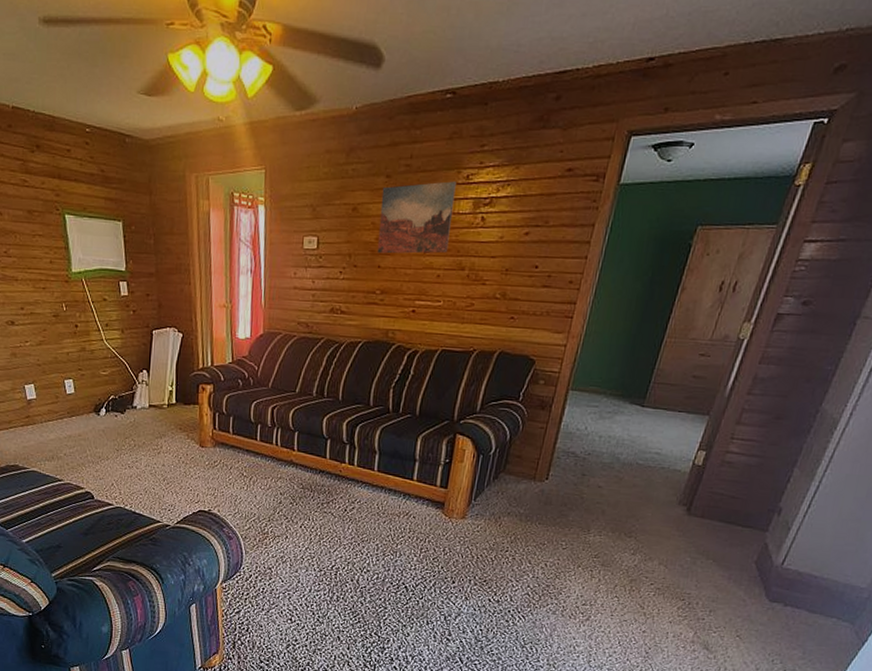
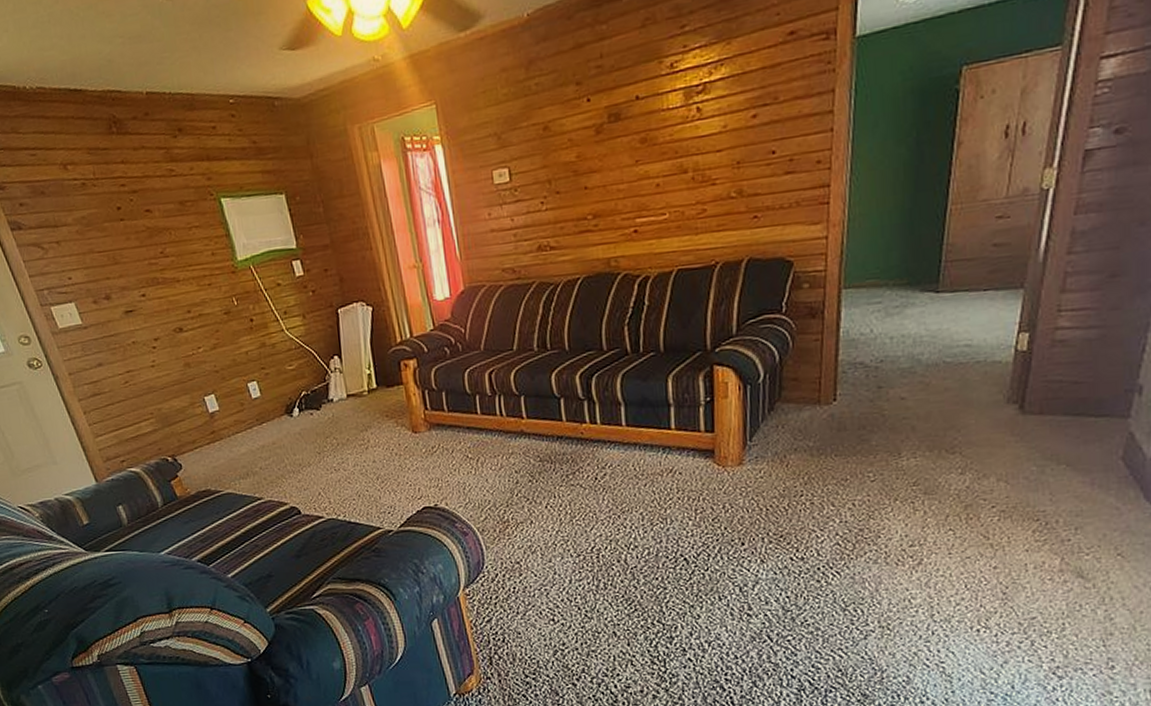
wall art: present [377,181,456,254] -> none [574,73,664,173]

